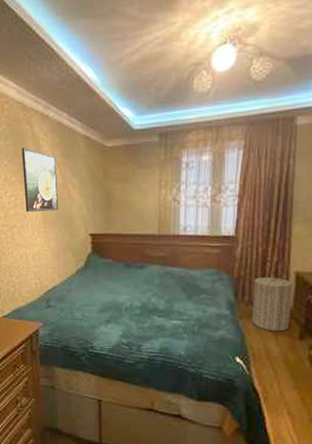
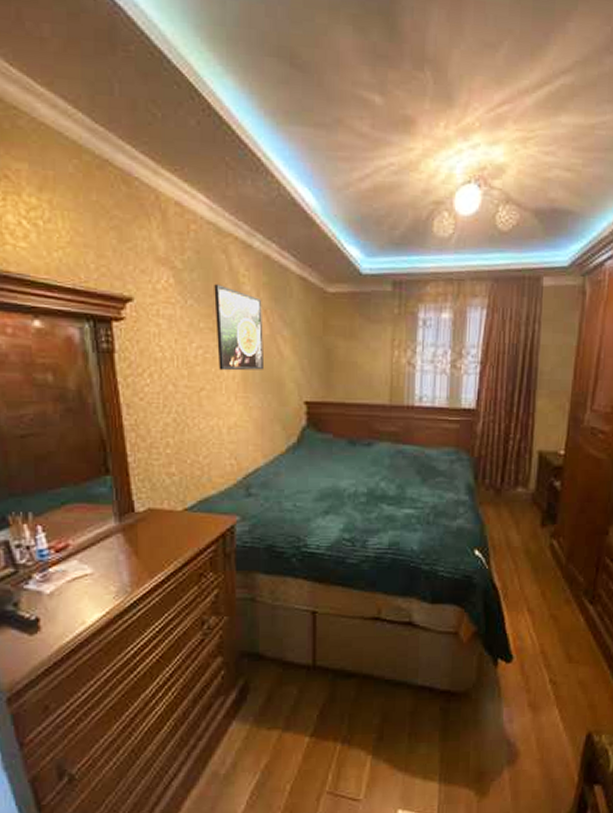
laundry hamper: present [252,274,293,332] -> none [493,453,535,519]

